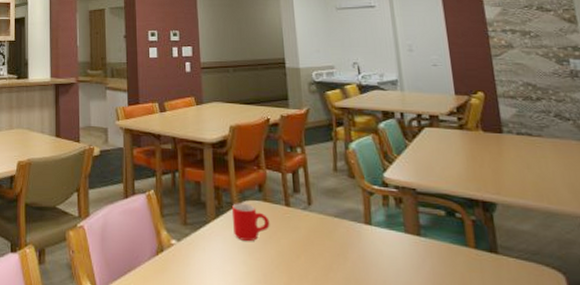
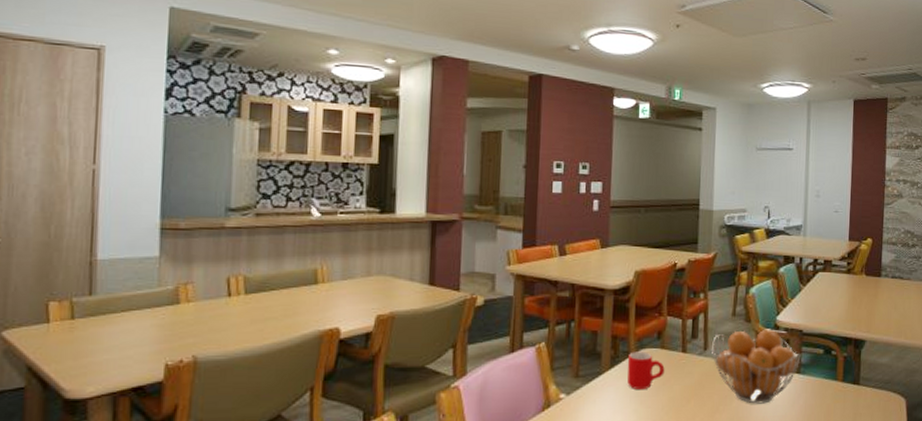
fruit basket: none [316,186,419,266] -> present [712,329,801,404]

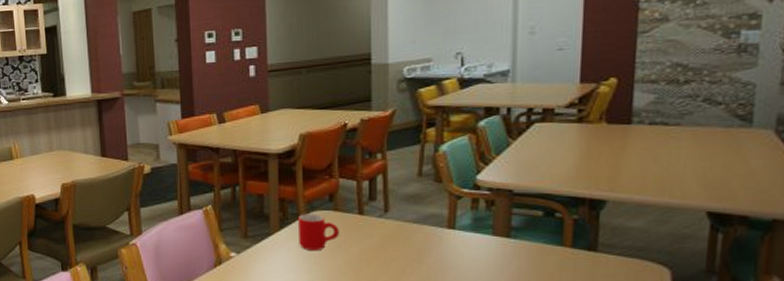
fruit basket: present [712,329,801,404] -> none [394,189,511,269]

